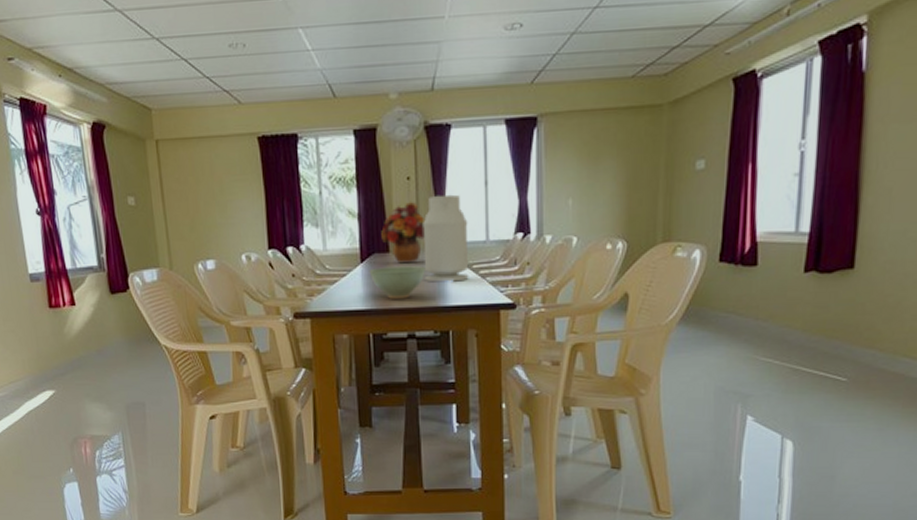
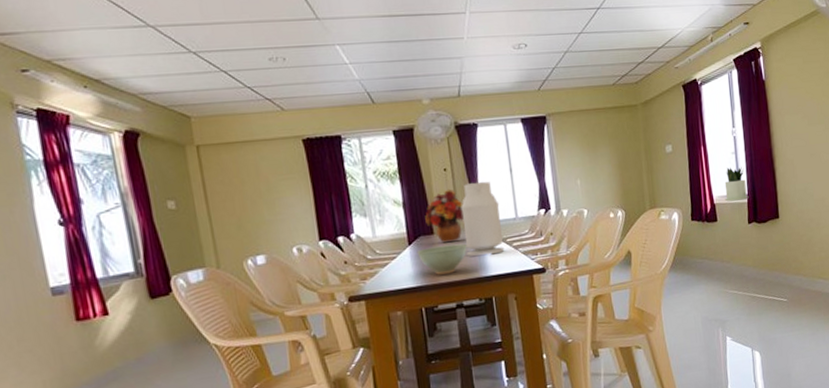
planter: none [773,193,812,241] -> present [724,166,749,202]

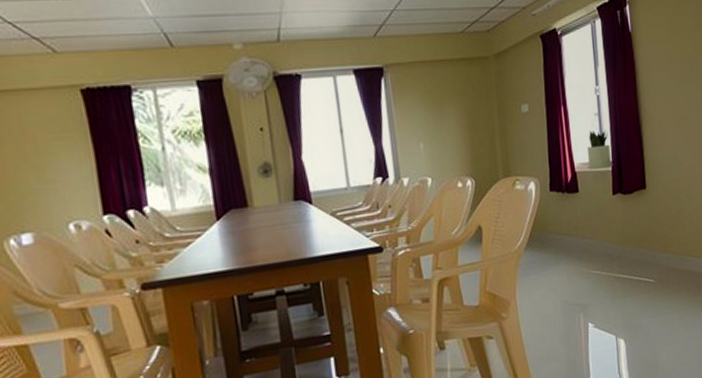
bowl: present [417,243,467,275] -> none [227,218,289,256]
flower arrangement: present [425,189,464,243] -> none [237,152,285,218]
water jug: present [461,181,505,257] -> none [281,143,334,235]

